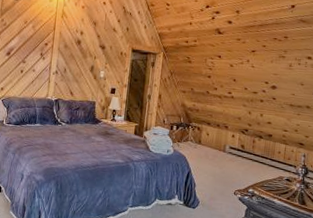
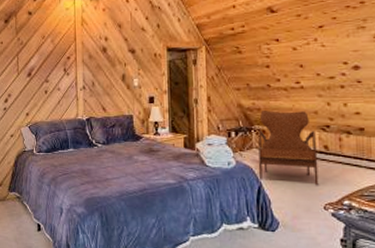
armchair: none [190,112,237,175] -> present [258,111,319,185]

